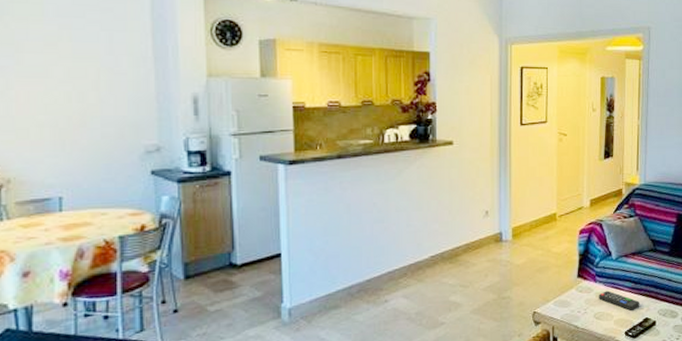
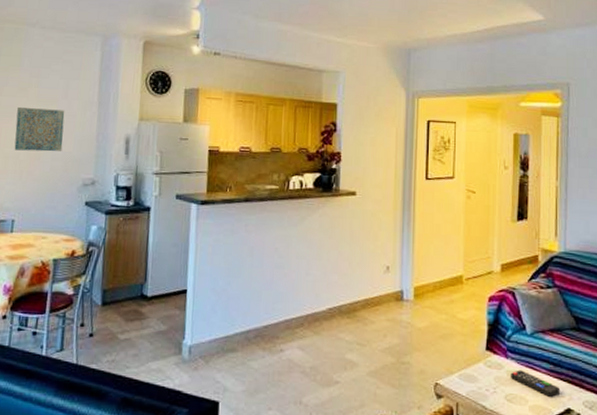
wall art: none [47,65,114,117] -> present [14,106,65,152]

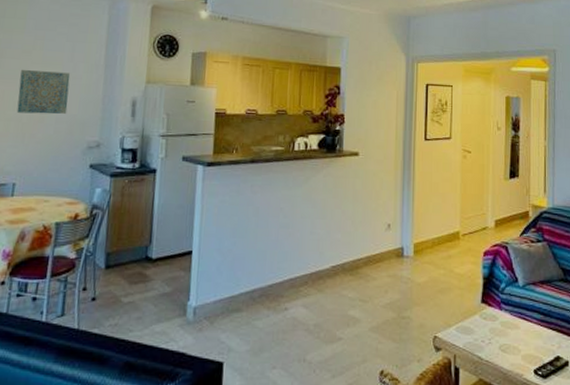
remote control: present [511,369,559,397] -> none [505,320,549,346]

